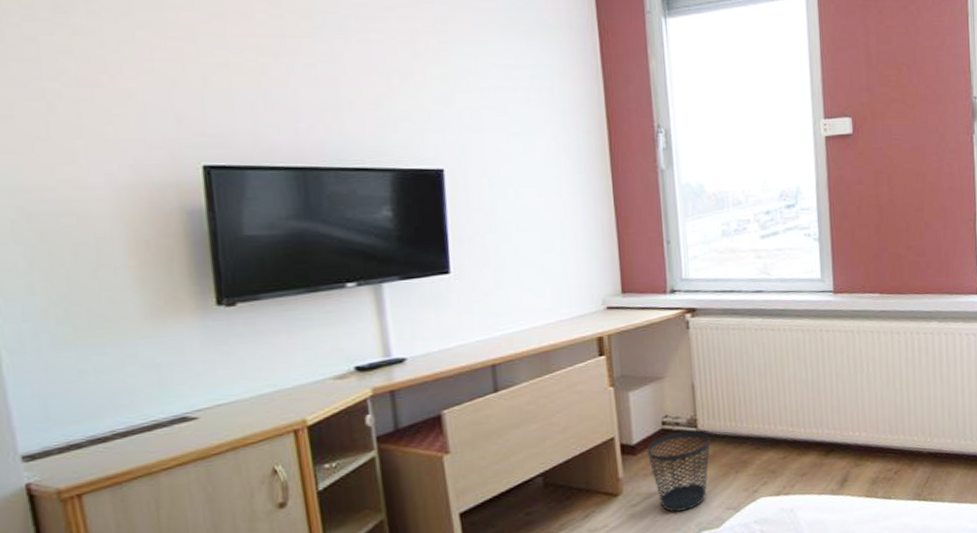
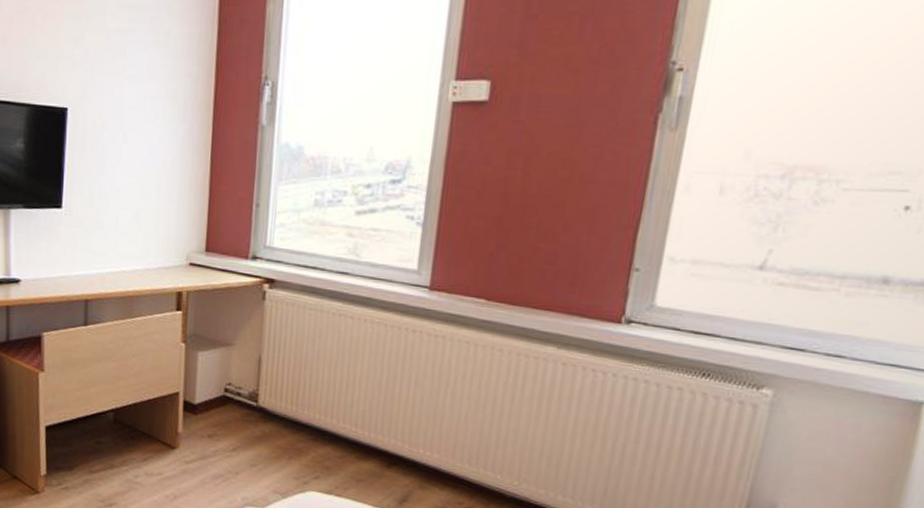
wastebasket: present [647,430,711,512] -> none [207,402,269,482]

